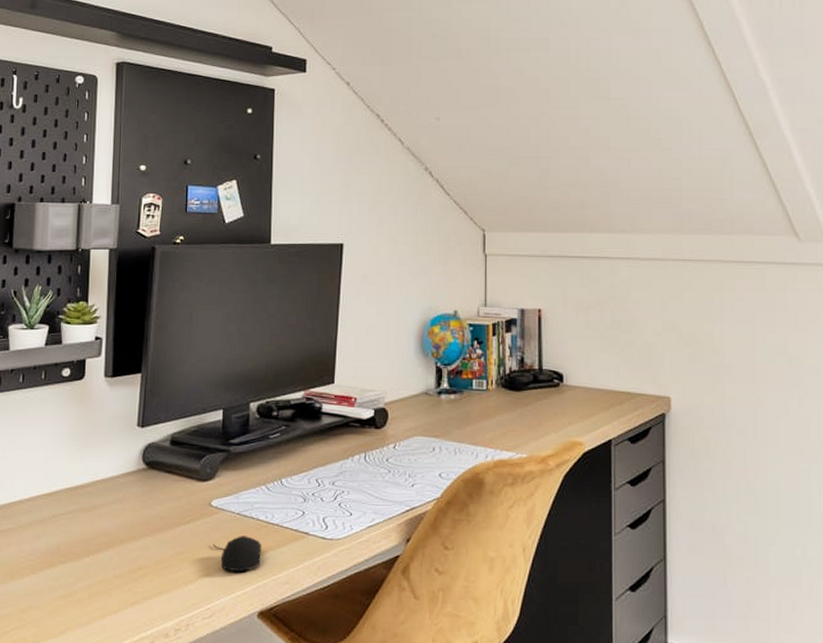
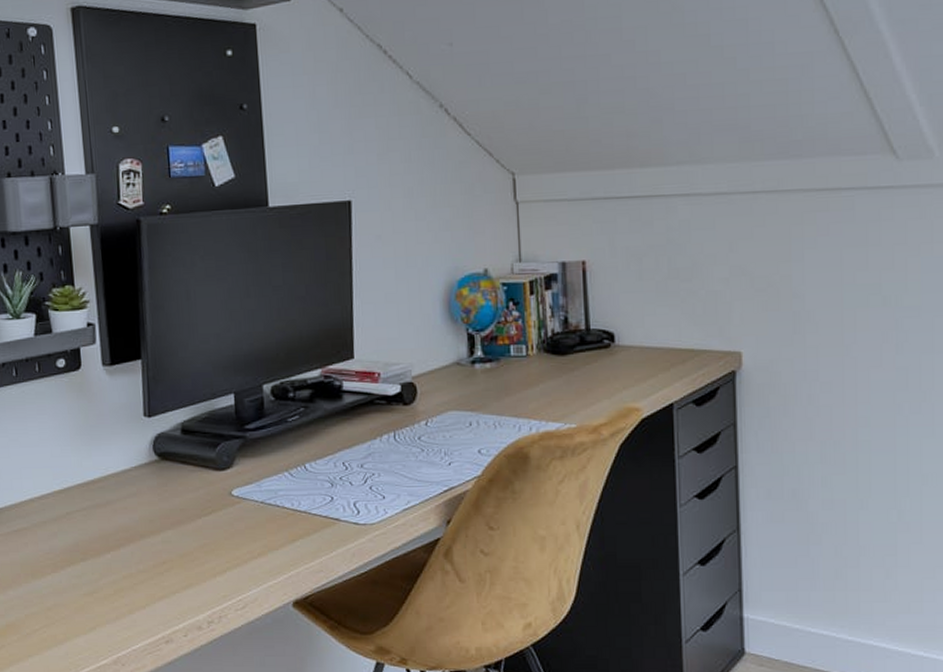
computer mouse: present [212,536,261,571] -> none [237,525,291,561]

